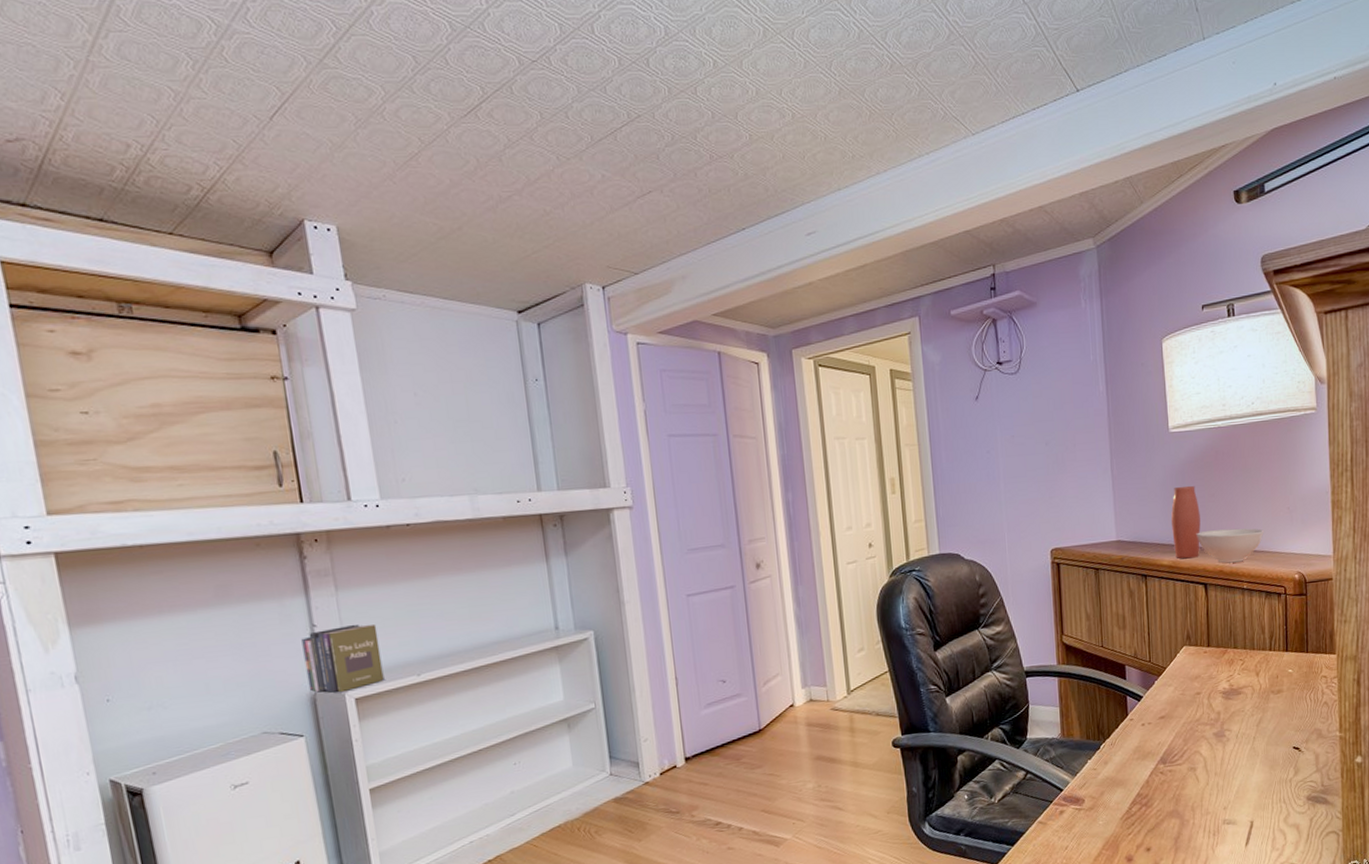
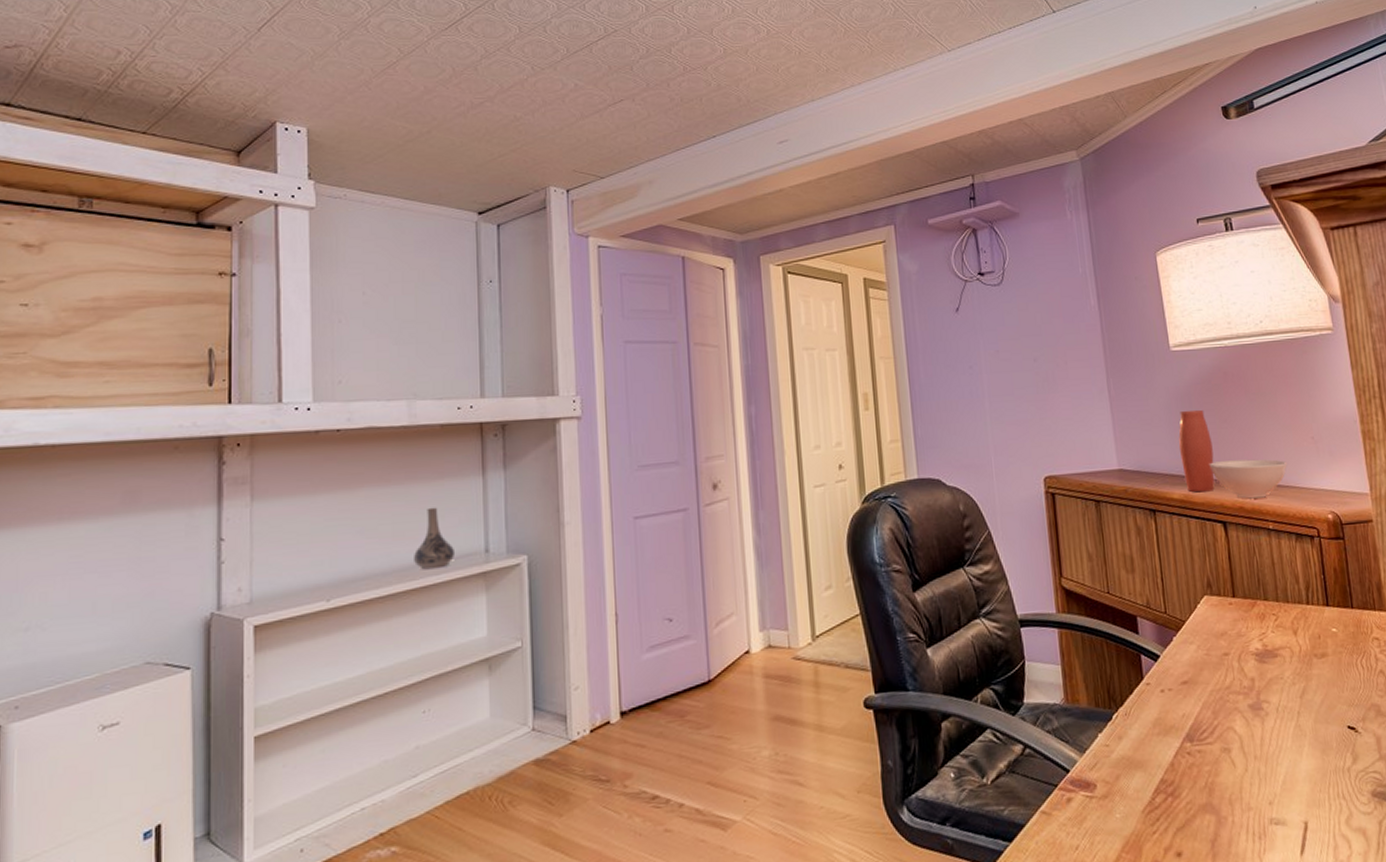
books: present [301,624,385,693] -> none [205,539,289,619]
decorative vase: none [490,591,529,647] -> present [412,507,456,570]

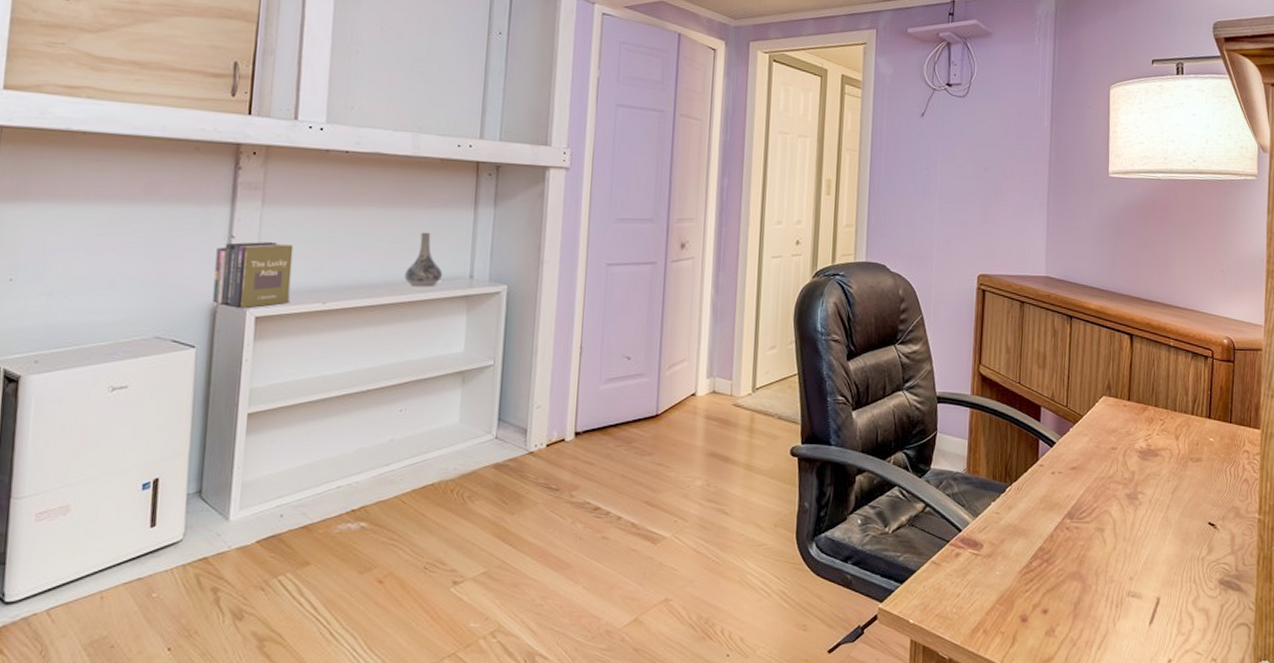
books: none [205,539,289,619] -> present [212,241,294,309]
vase: present [1178,409,1215,493] -> none [1102,231,1132,306]
bowl: present [1209,459,1288,499] -> none [1126,280,1197,318]

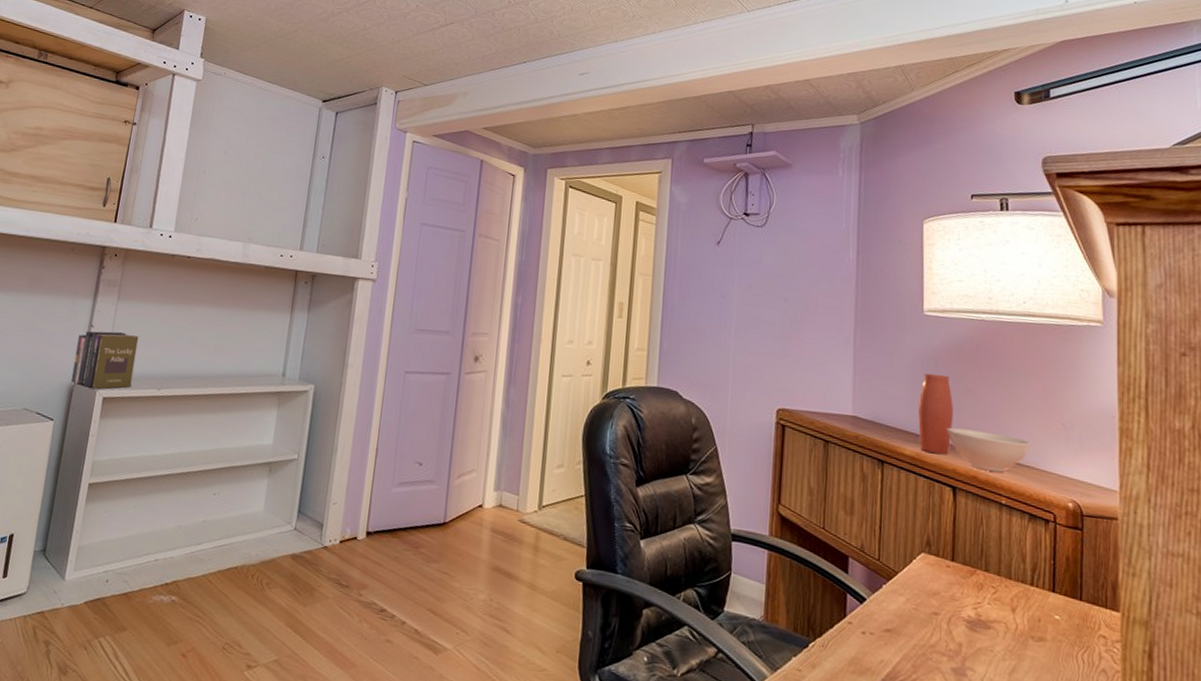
decorative vase: present [404,232,443,287] -> none [226,331,260,382]
vase: none [1102,231,1132,306] -> present [918,373,953,456]
bowl: none [1126,280,1197,318] -> present [947,427,1032,473]

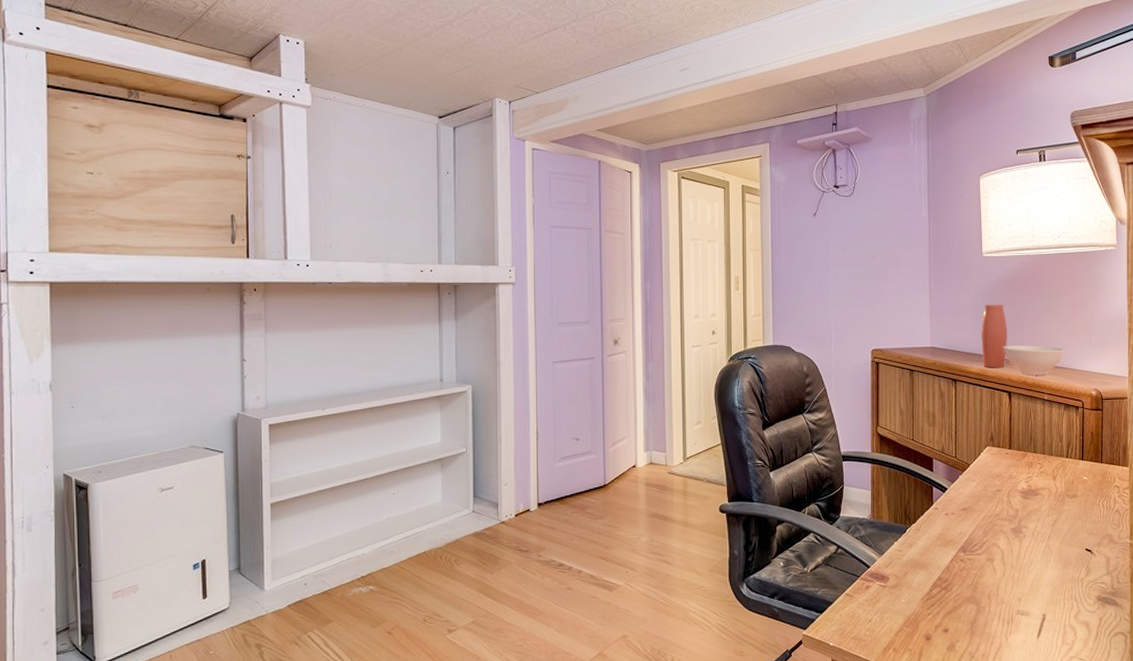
books: present [70,331,139,390] -> none [232,362,295,419]

